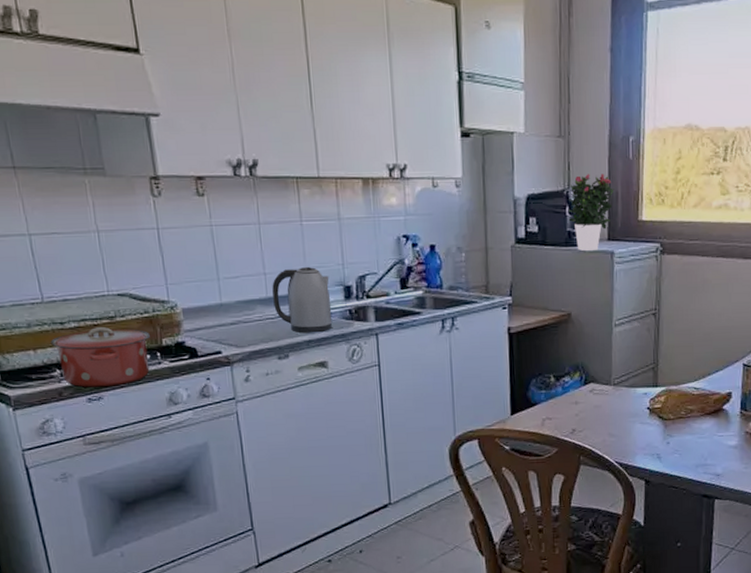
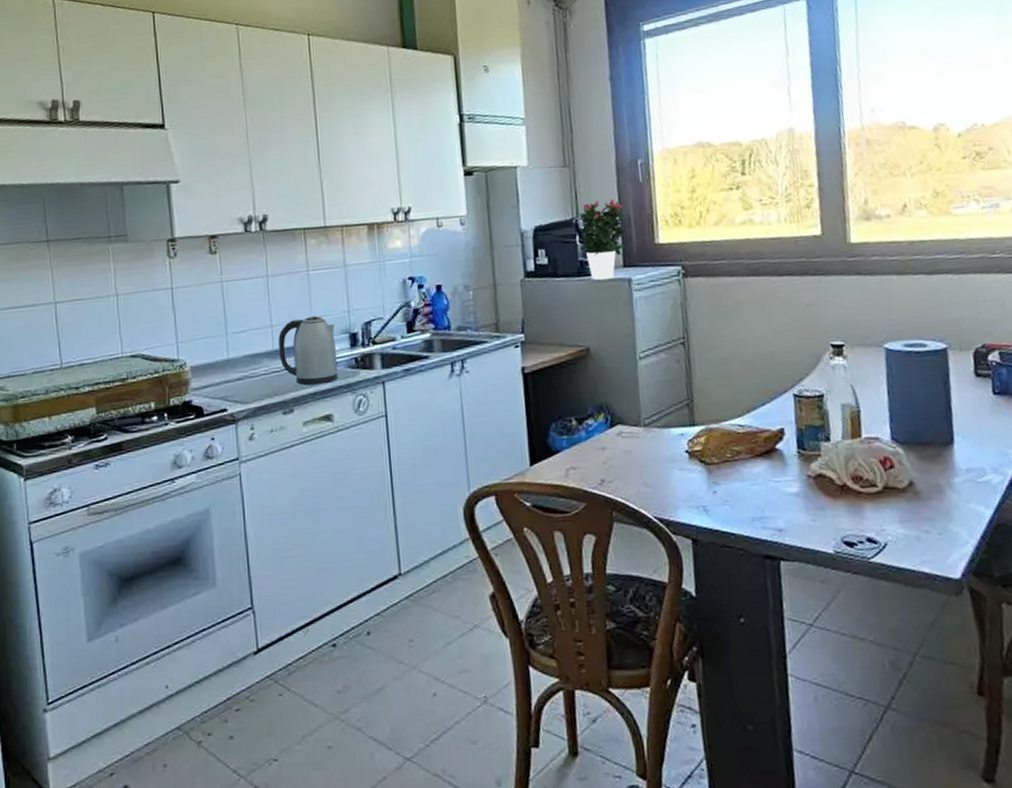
casserole: present [50,327,151,389] -> none [65,389,160,455]

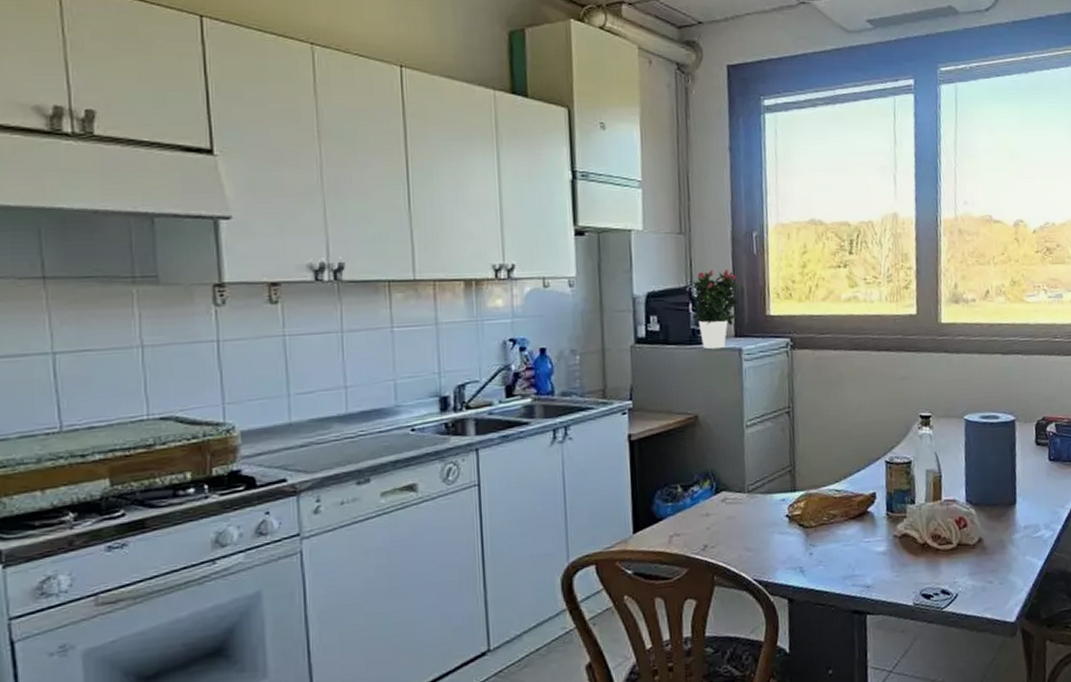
kettle: present [278,315,338,385] -> none [354,376,425,452]

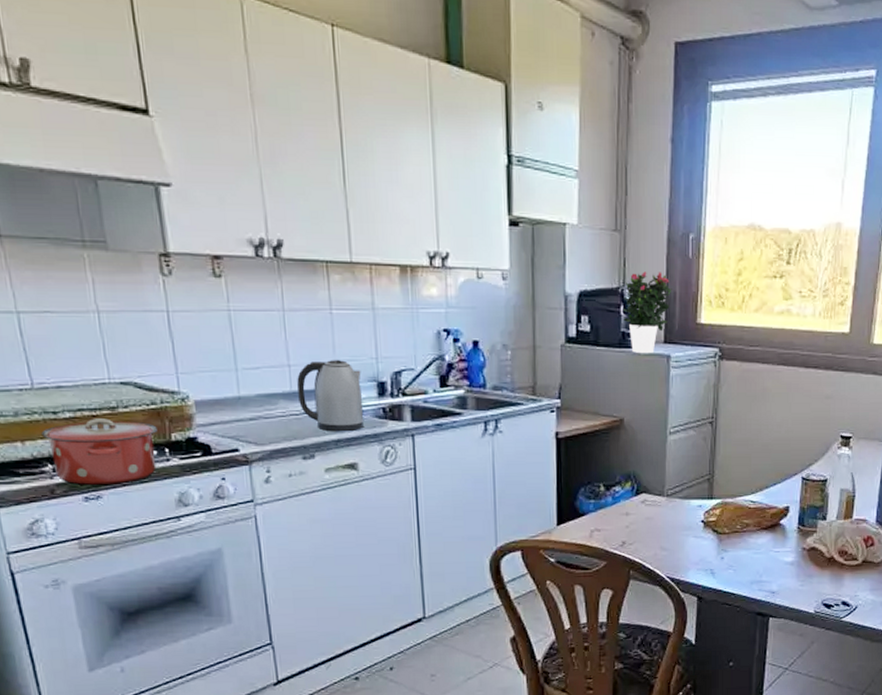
casserole: none [65,457,198,535] -> present [41,418,158,486]
kettle: none [354,376,425,452] -> present [297,359,364,432]

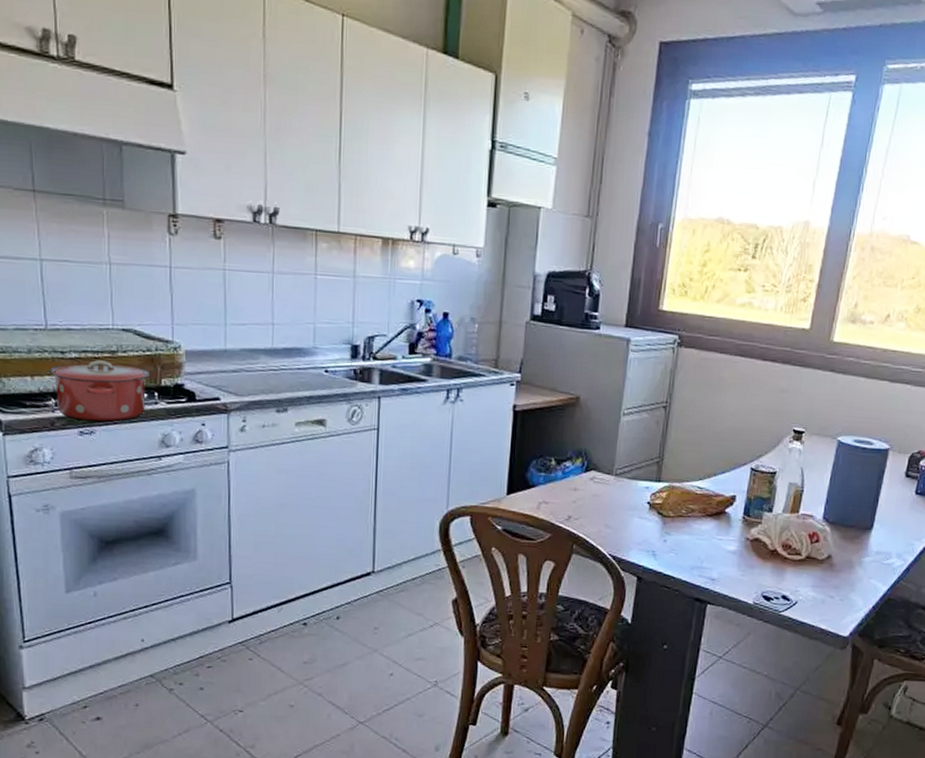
kettle: present [297,359,364,432] -> none [278,320,338,390]
potted flower: present [622,272,672,354] -> none [587,257,638,336]

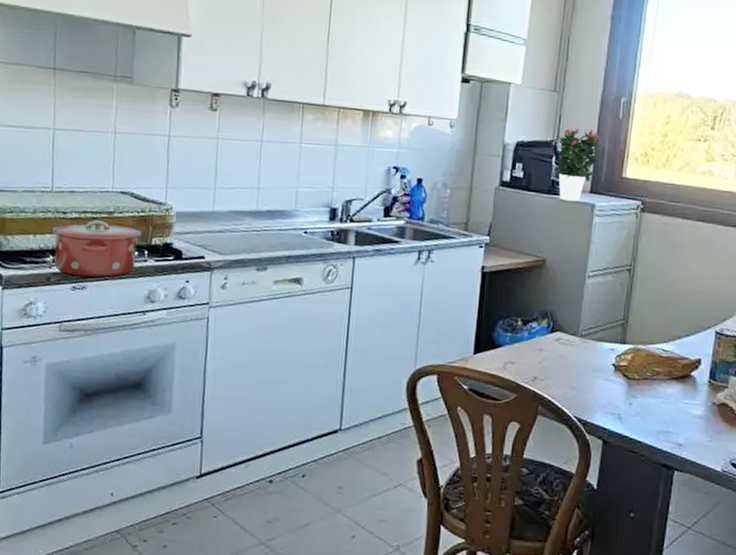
potted flower: none [587,257,638,336] -> present [553,128,602,202]

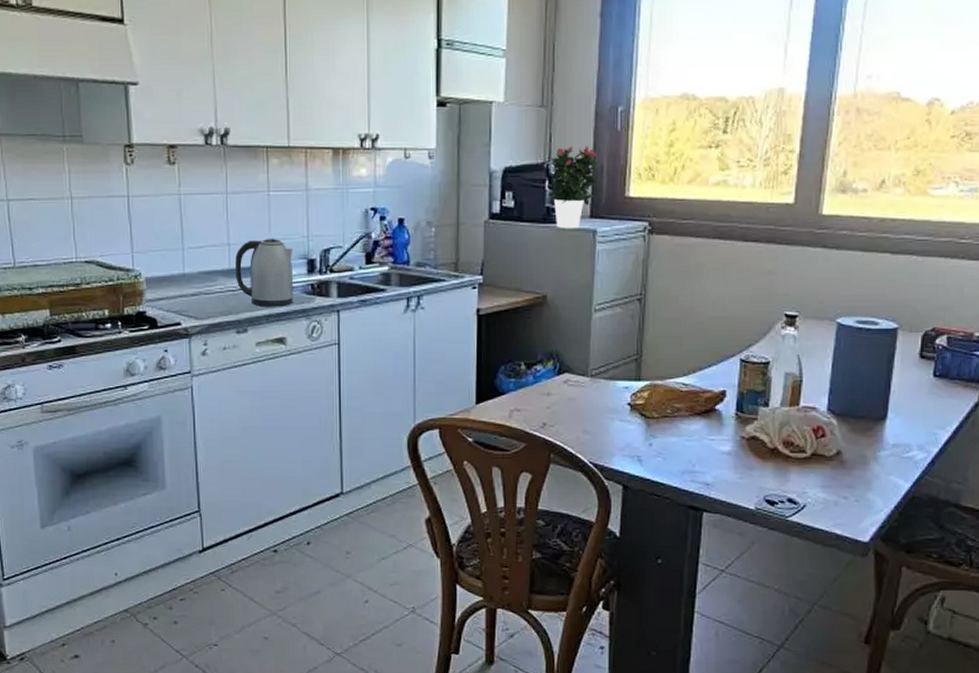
casserole: present [50,220,143,279] -> none [18,294,114,355]
kettle: none [261,185,318,250] -> present [235,238,294,307]

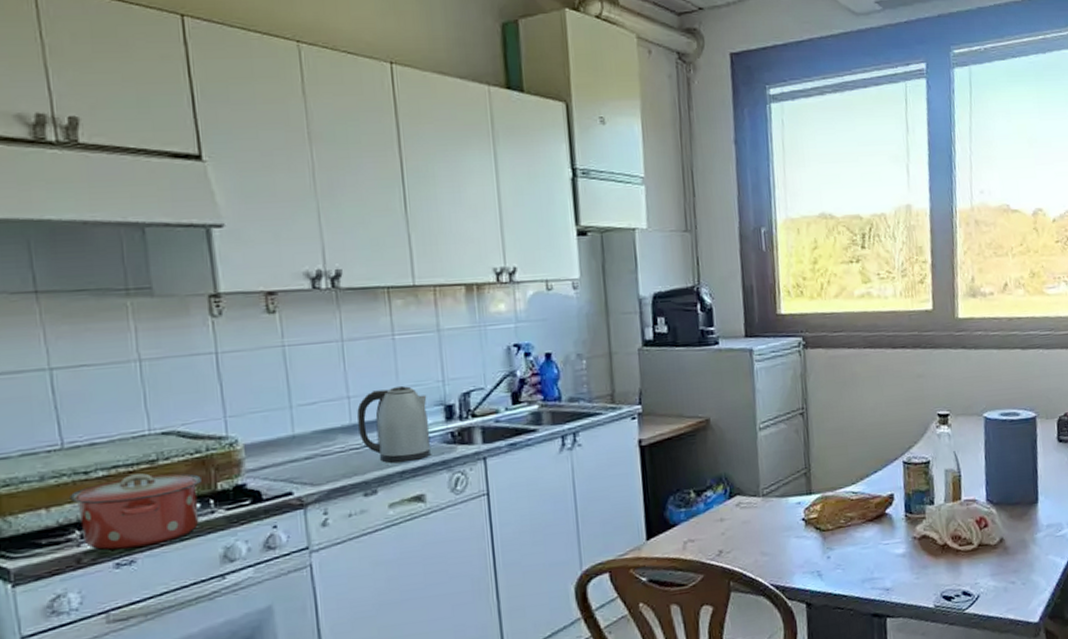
casserole: none [18,294,114,355] -> present [70,473,203,552]
potted flower: present [547,146,599,229] -> none [698,267,749,351]

